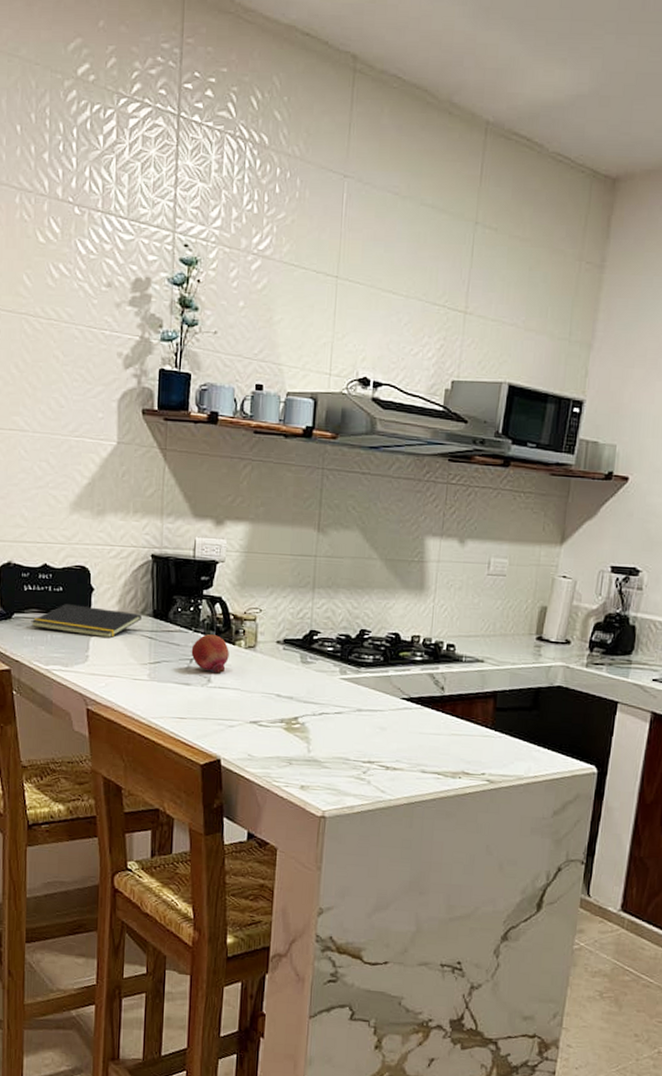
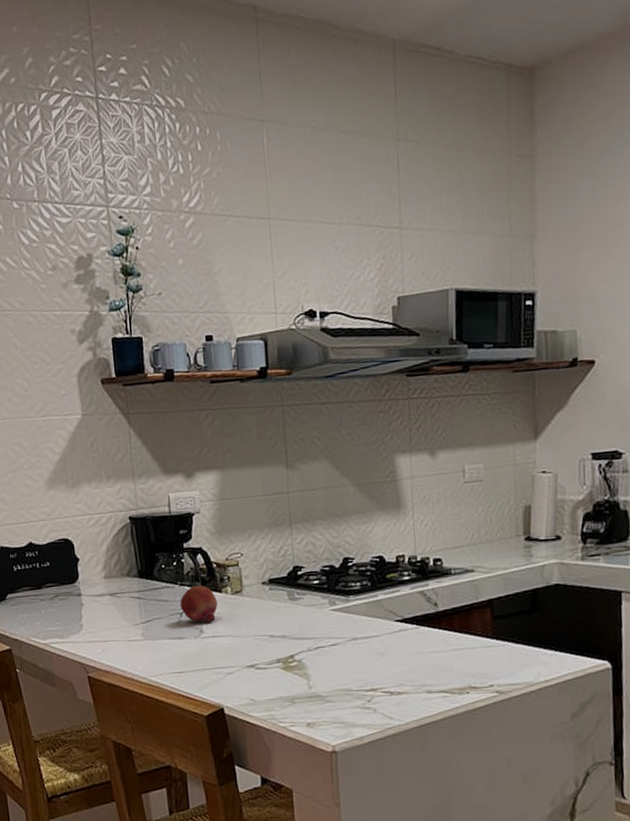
notepad: present [31,604,141,639] -> none [24,576,128,606]

